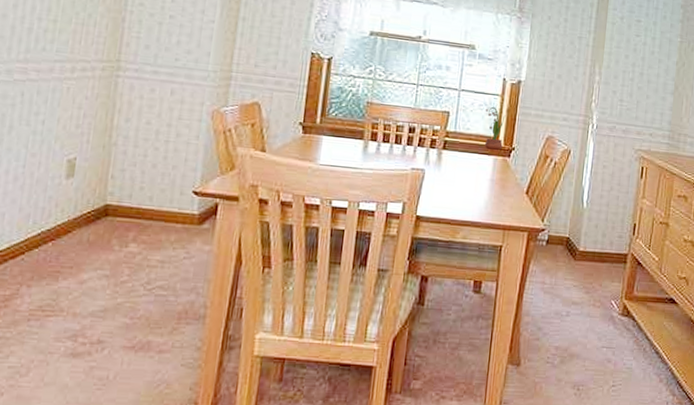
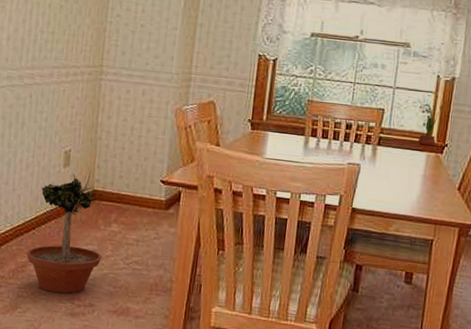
potted tree: none [11,182,116,331] -> present [26,171,102,294]

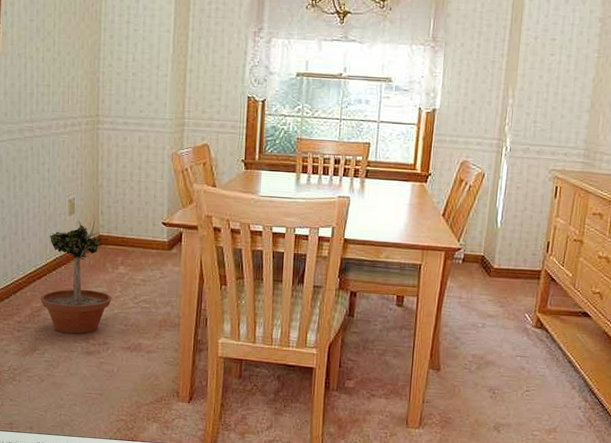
potted flower: present [417,103,439,147] -> none [402,135,422,176]

